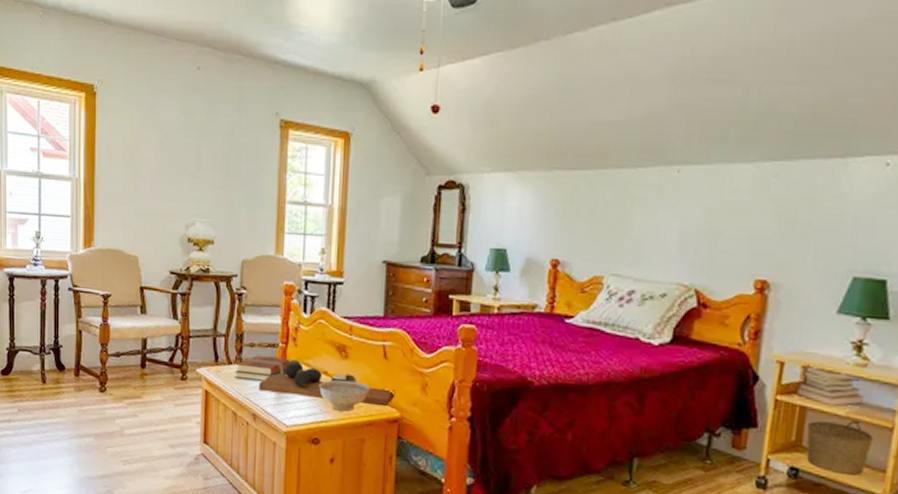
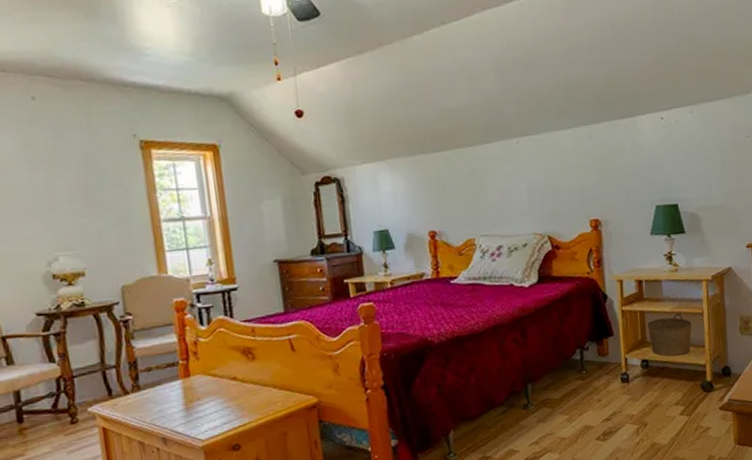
books: present [235,355,291,381] -> none [134,374,195,407]
decorative tray: present [258,359,396,406] -> none [163,372,310,413]
decorative bowl: present [319,379,370,412] -> none [230,379,283,412]
books: present [797,364,865,407] -> none [635,278,681,307]

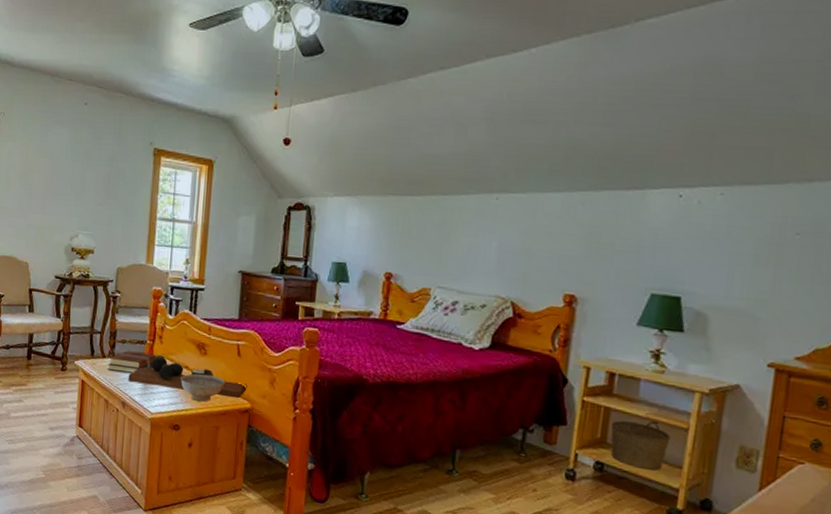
books: none [134,374,195,407] -> present [108,350,157,373]
decorative tray: none [163,372,310,413] -> present [128,354,247,398]
decorative bowl: none [230,379,283,412] -> present [181,373,225,402]

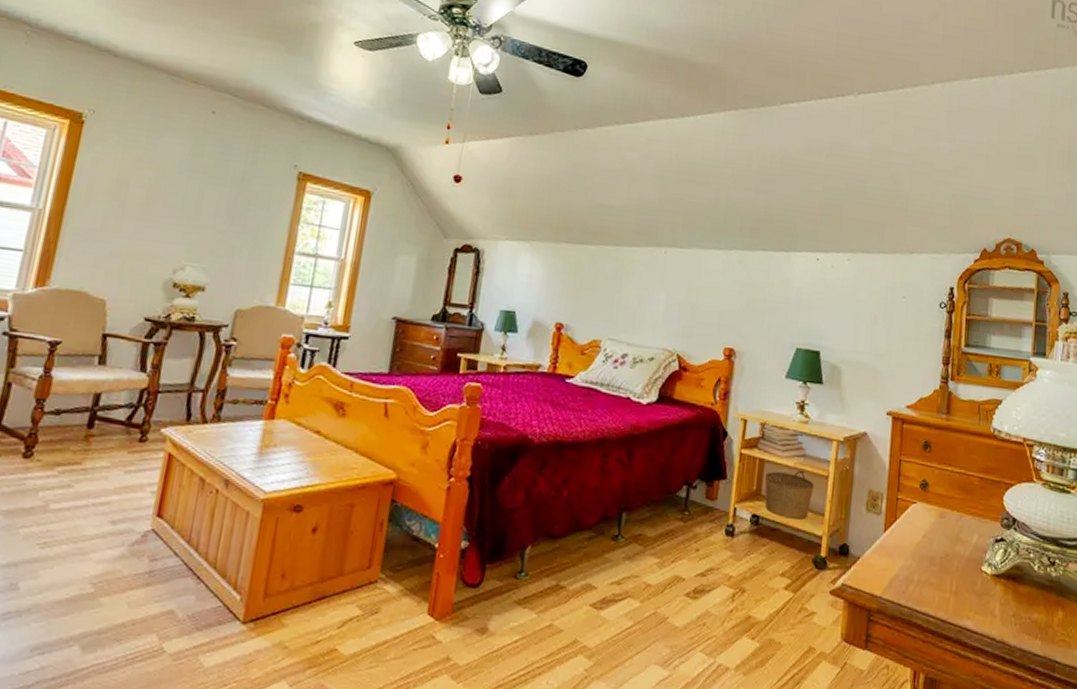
books: present [108,350,157,373] -> none [209,413,280,442]
decorative tray: present [128,354,247,398] -> none [236,417,394,467]
decorative bowl: present [181,373,225,402] -> none [308,439,366,474]
books: none [602,370,663,409] -> present [757,421,807,459]

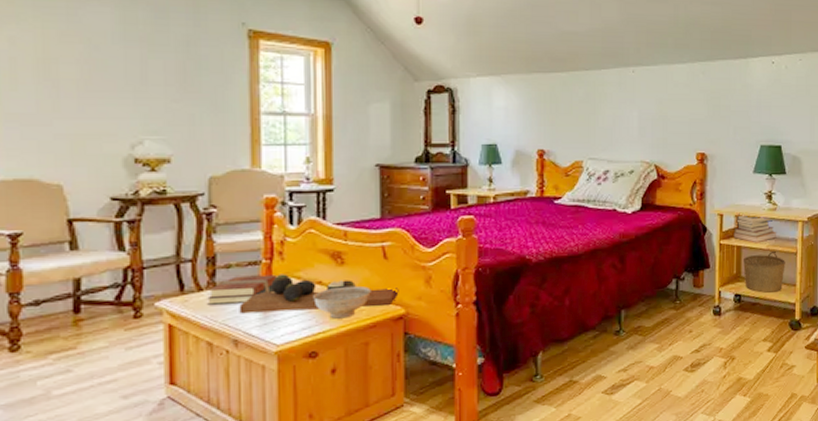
books: none [209,413,280,442] -> present [207,274,278,305]
decorative tray: none [236,417,394,467] -> present [239,274,399,314]
decorative bowl: none [308,439,366,474] -> present [313,285,371,319]

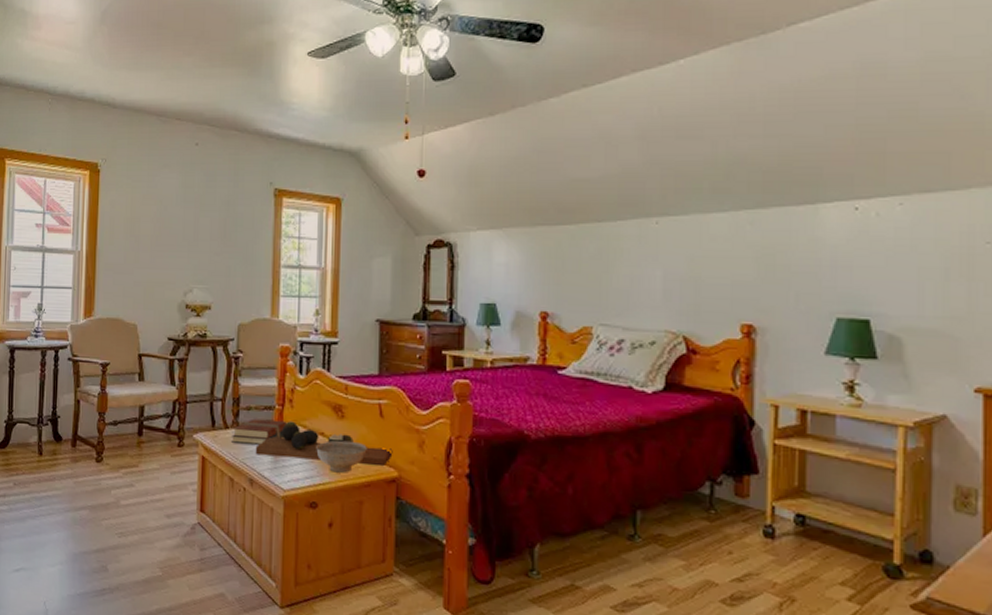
books: present [734,214,777,243] -> none [794,407,863,450]
basket: present [743,252,785,294] -> none [809,463,877,521]

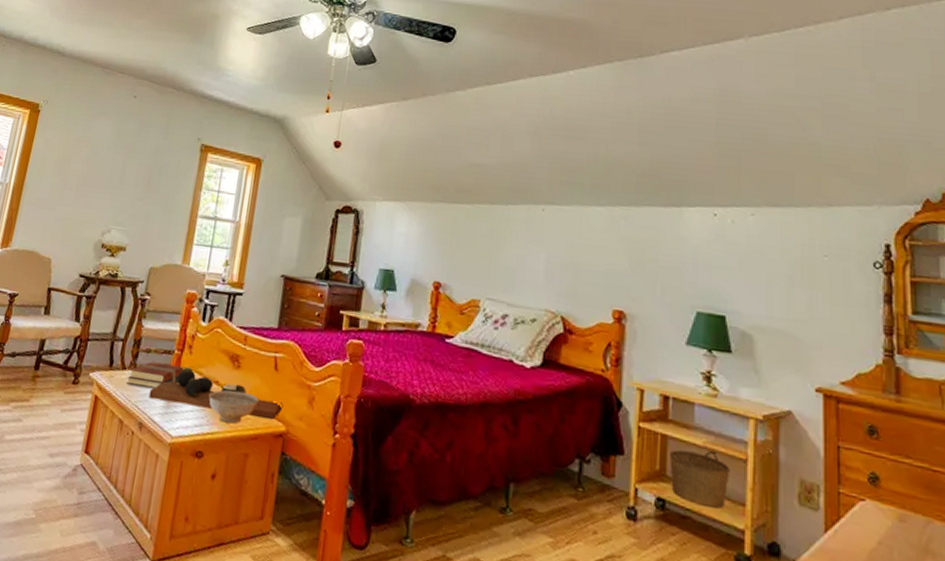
basket: none [809,463,877,521] -> present [670,450,730,509]

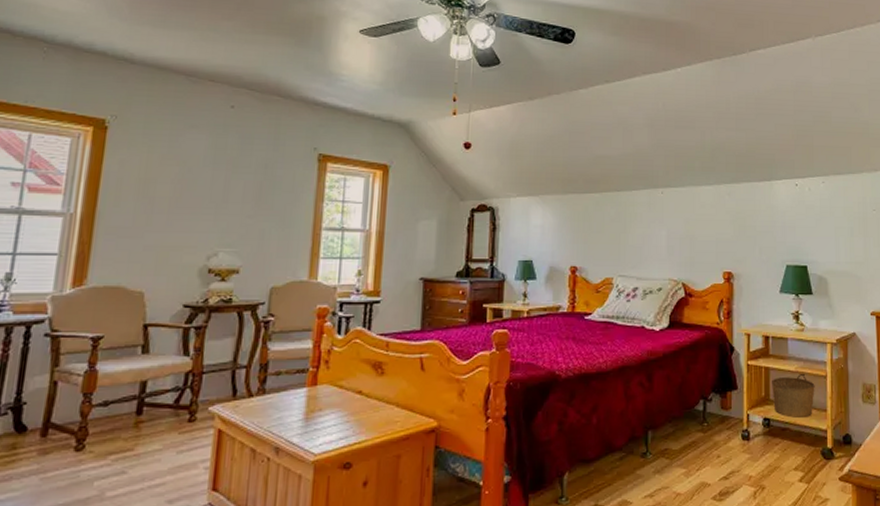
books: present [127,361,184,389] -> none [256,383,322,411]
decorative tray: present [148,367,283,419] -> none [283,382,433,421]
decorative bowl: present [208,390,259,424] -> none [352,396,407,430]

